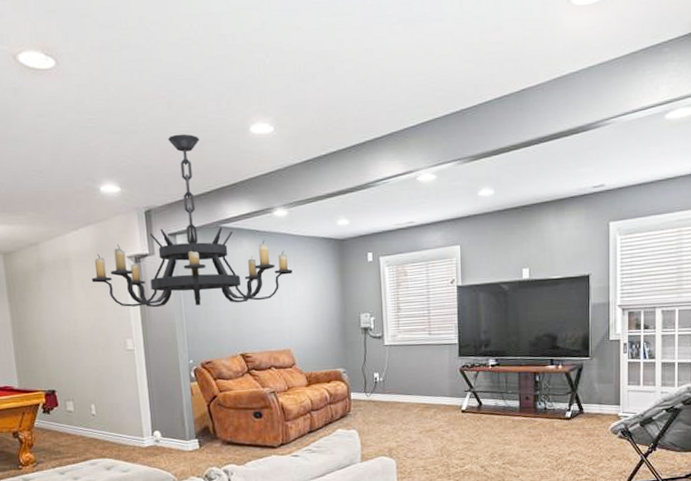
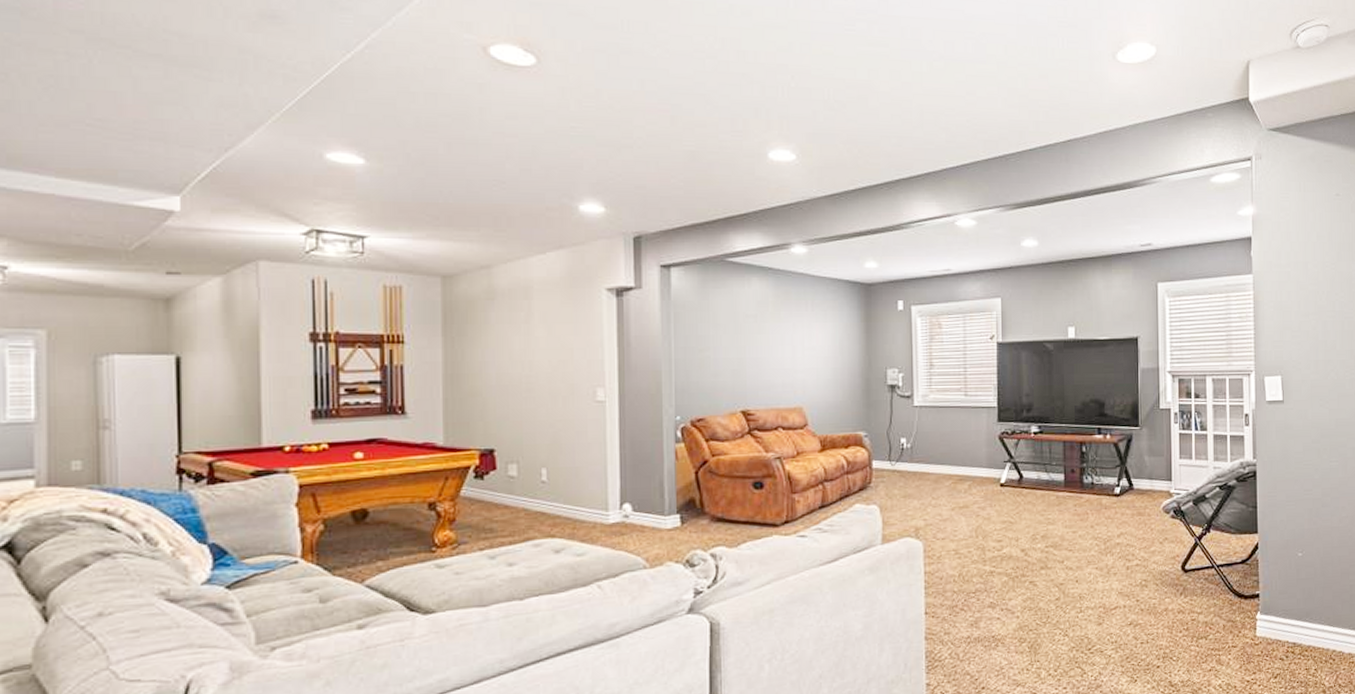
chandelier: present [91,134,293,308] -> none [557,153,810,351]

